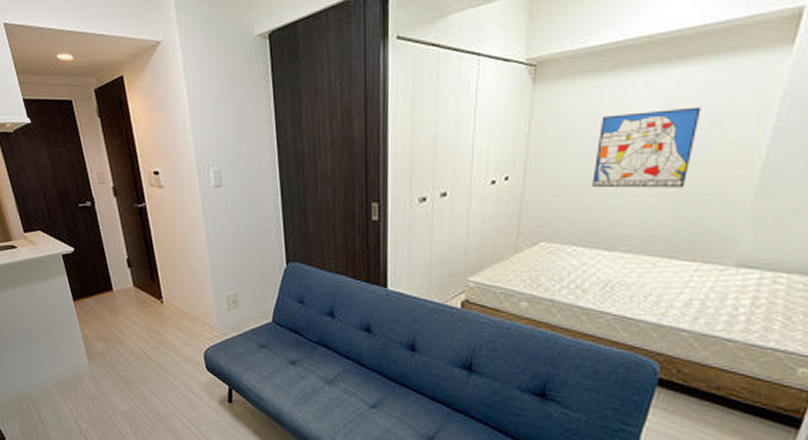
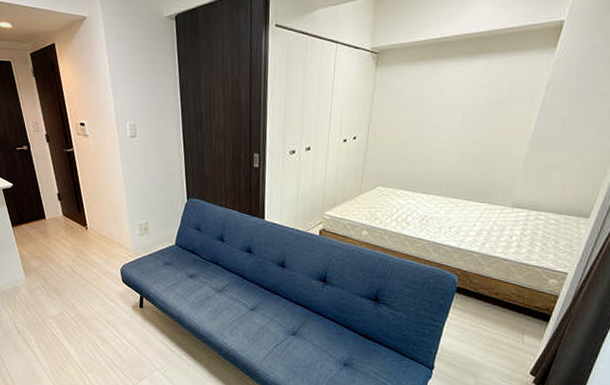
wall art: present [592,107,701,188] -> none [416,90,493,149]

